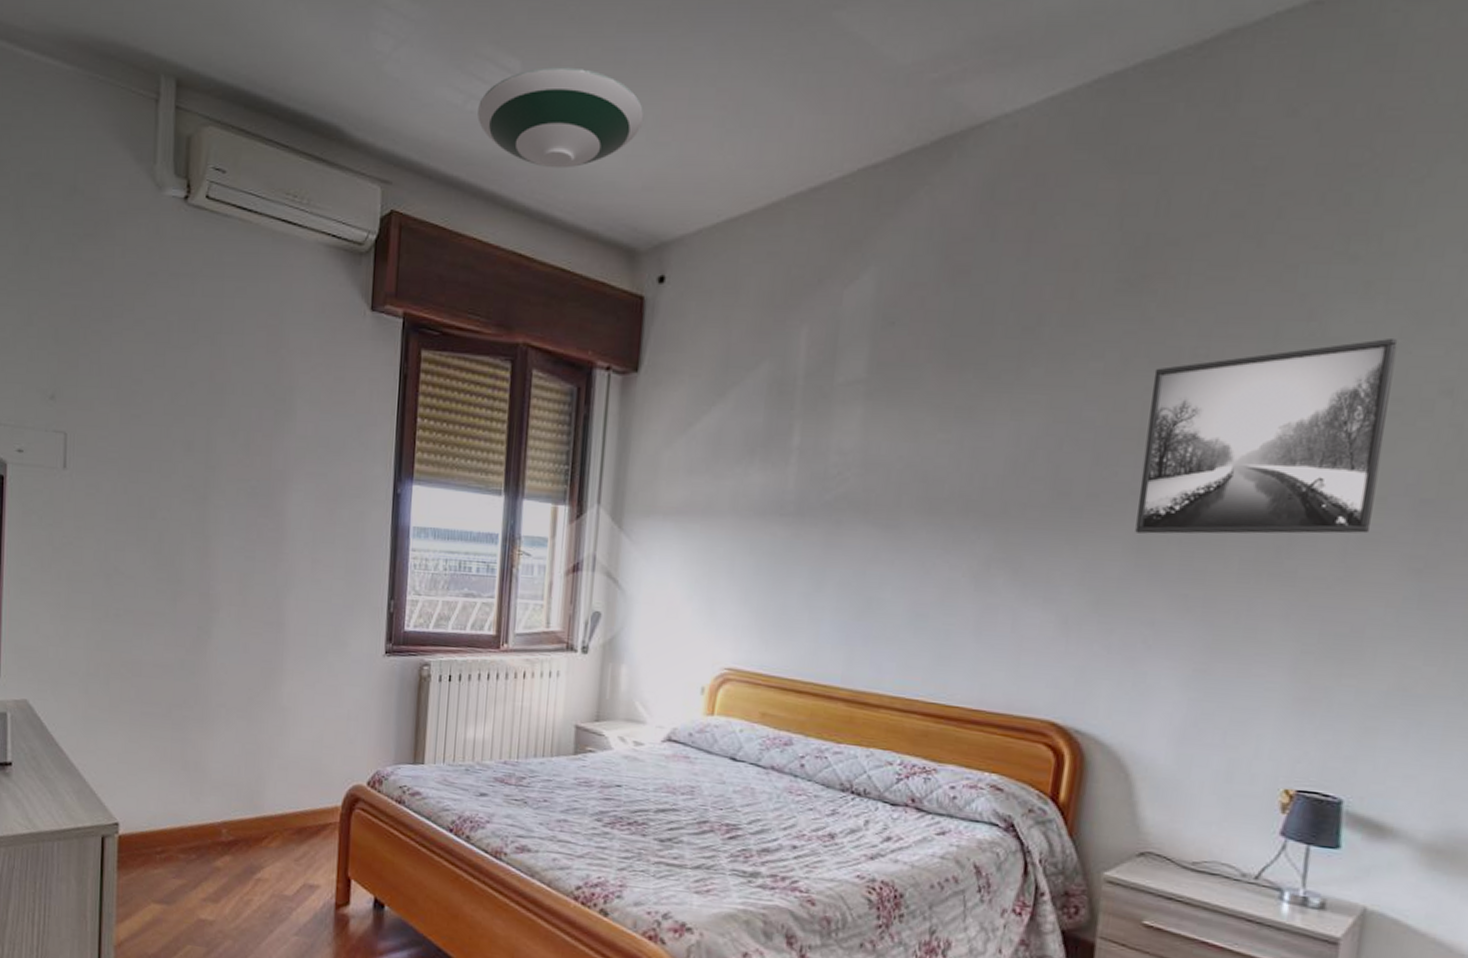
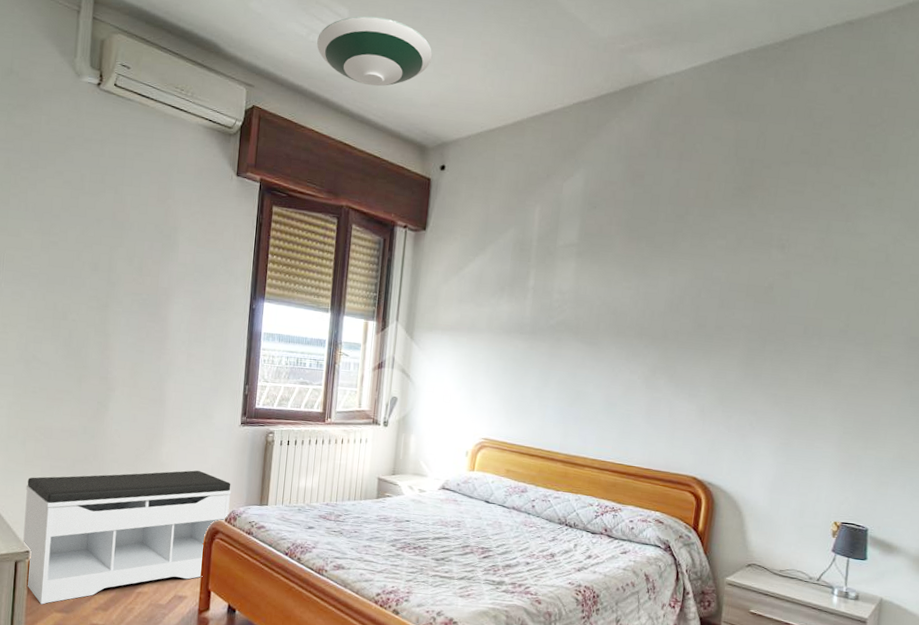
bench: none [110,716,375,893] -> present [23,470,232,605]
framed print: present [1135,337,1398,534] -> none [745,235,897,358]

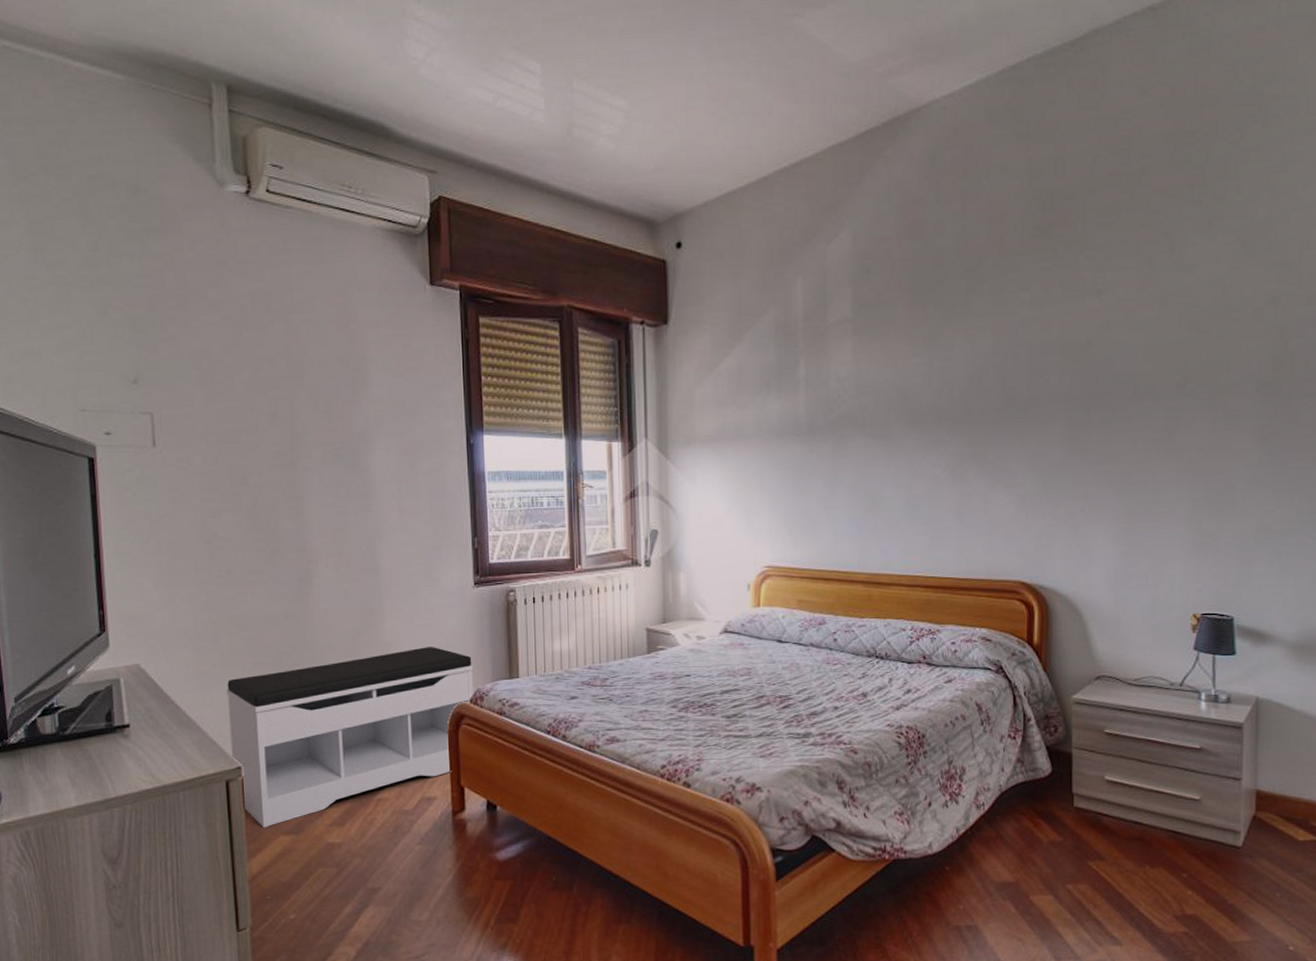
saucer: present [317,15,433,87] -> none [507,68,650,155]

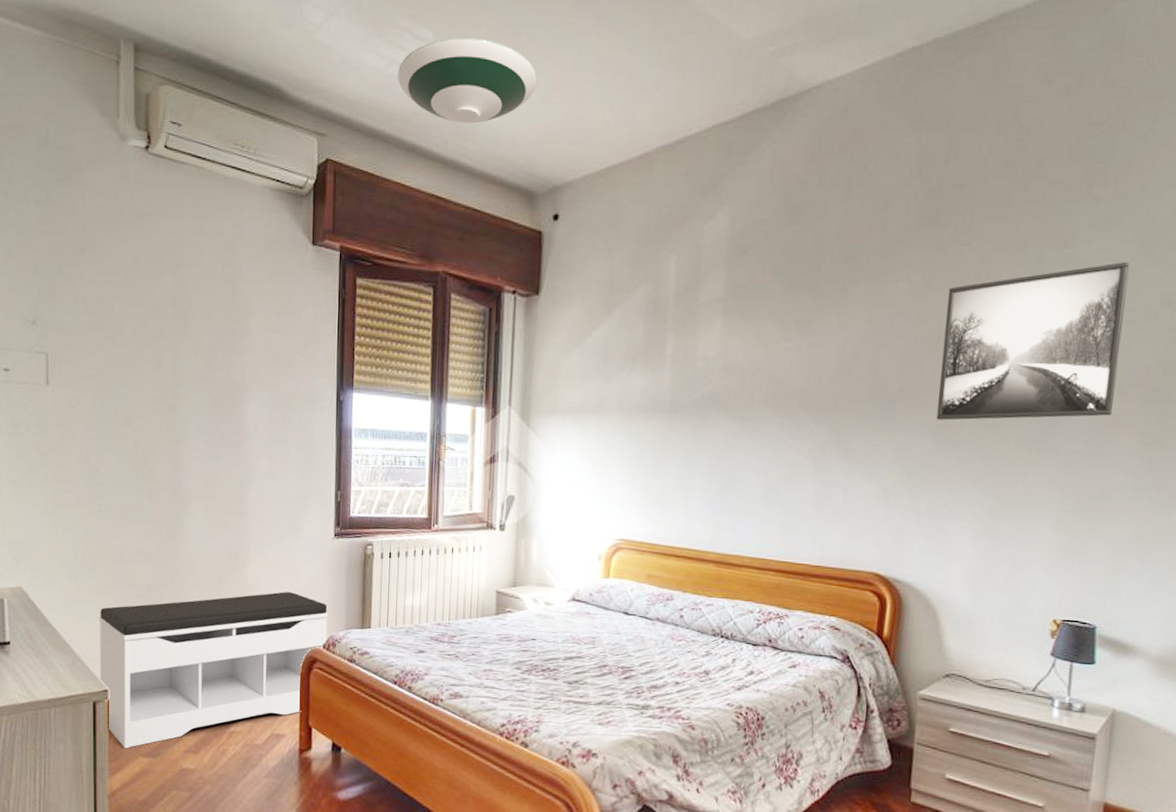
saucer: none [507,68,650,155] -> present [398,38,538,124]
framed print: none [1066,262,1234,426] -> present [936,261,1130,421]

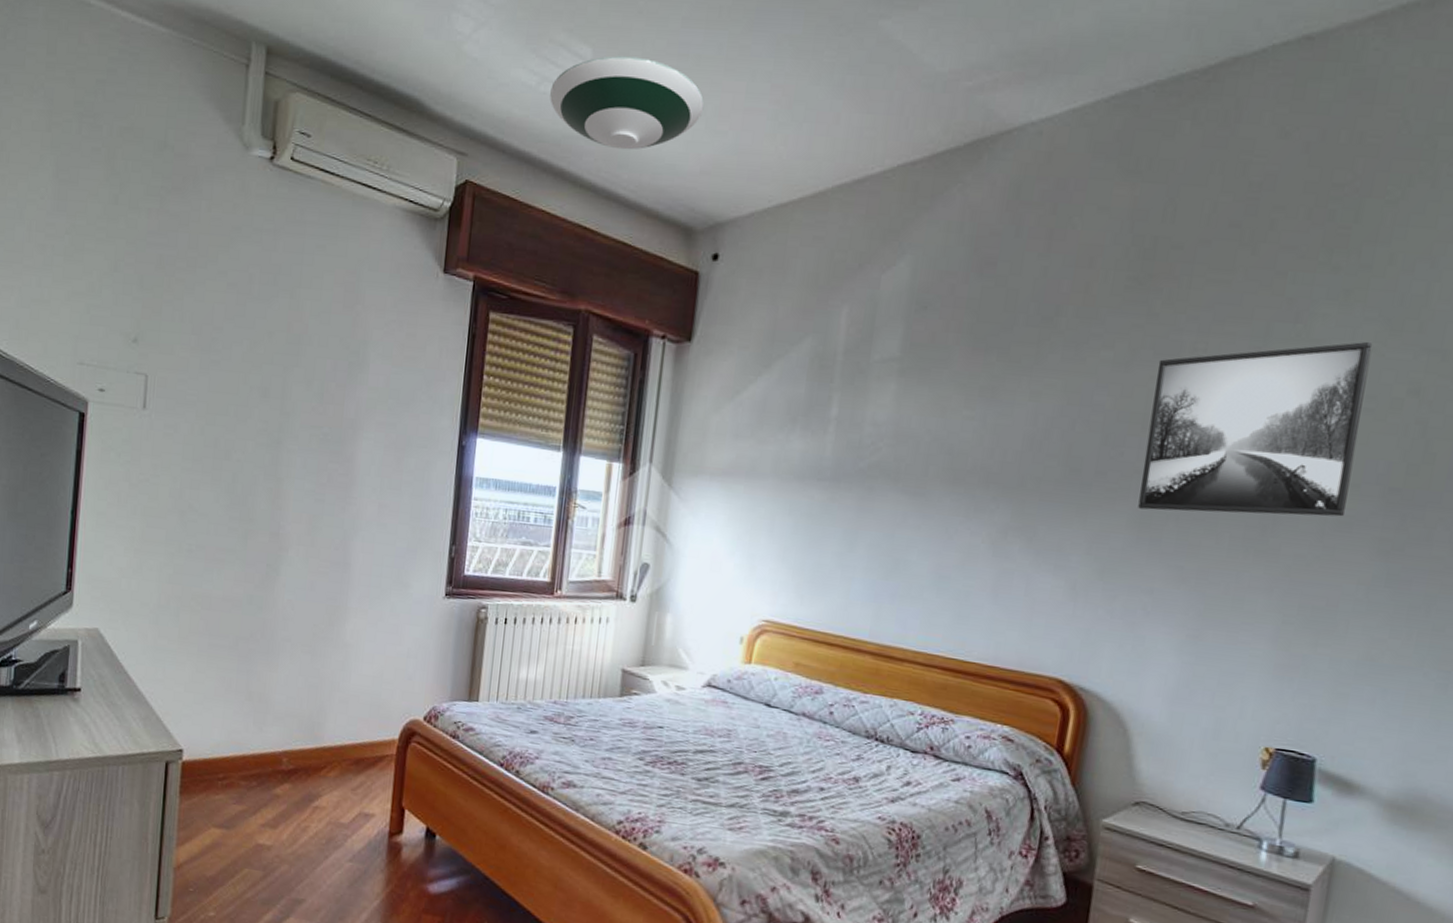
bench: present [99,592,329,749] -> none [175,653,433,817]

